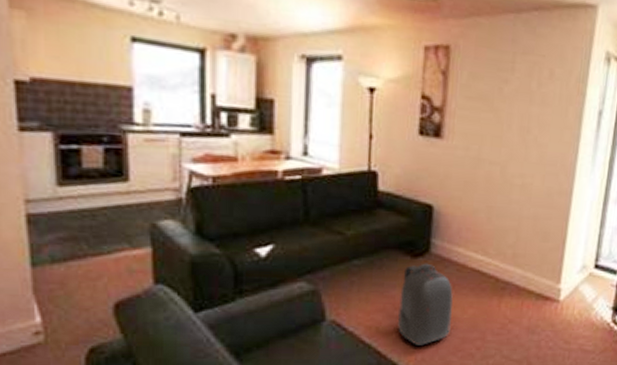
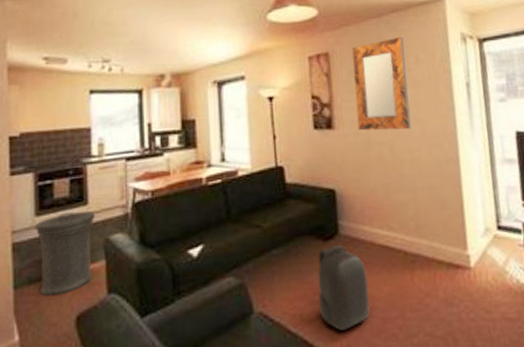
trash can: none [57,186,140,279] -> present [35,211,96,296]
home mirror: none [470,42,541,153] -> present [351,36,411,131]

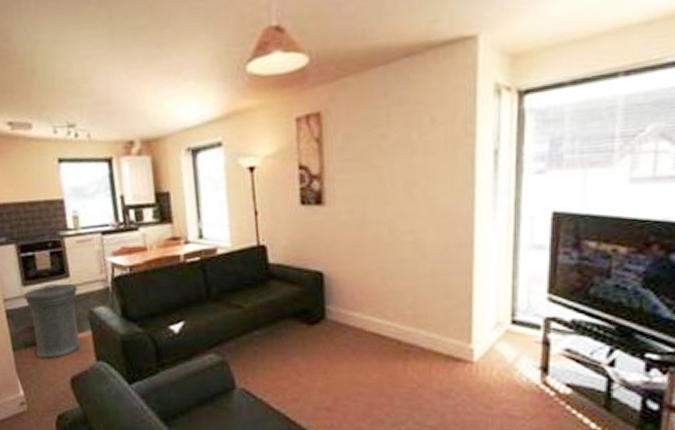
backpack: present [317,245,370,331] -> none [301,329,356,412]
home mirror: present [351,36,411,131] -> none [349,89,418,208]

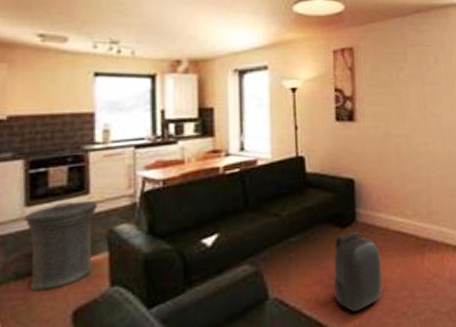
backpack: none [301,329,356,412] -> present [334,231,382,312]

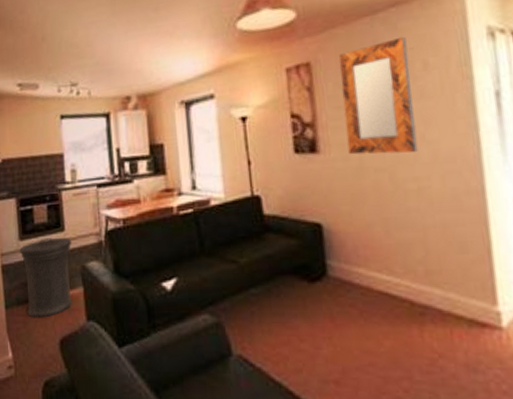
backpack: present [334,231,382,312] -> none [303,288,368,386]
home mirror: none [375,36,428,124] -> present [338,36,418,155]

